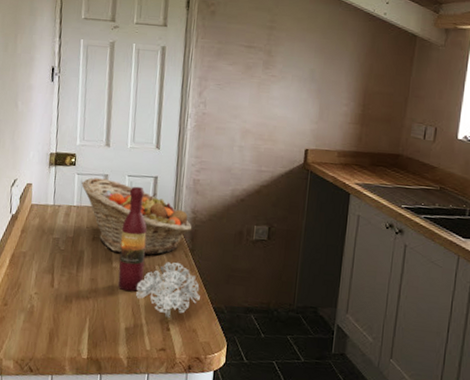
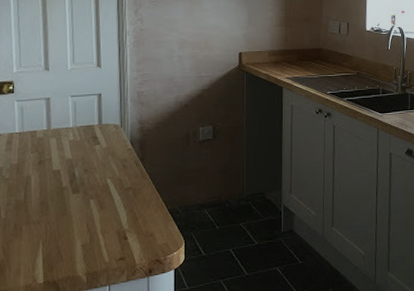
fruit basket: present [81,177,192,255] -> none [22,102,140,172]
wine bottle: present [117,186,147,292] -> none [68,105,96,209]
flower: present [136,262,200,318] -> none [90,172,154,227]

